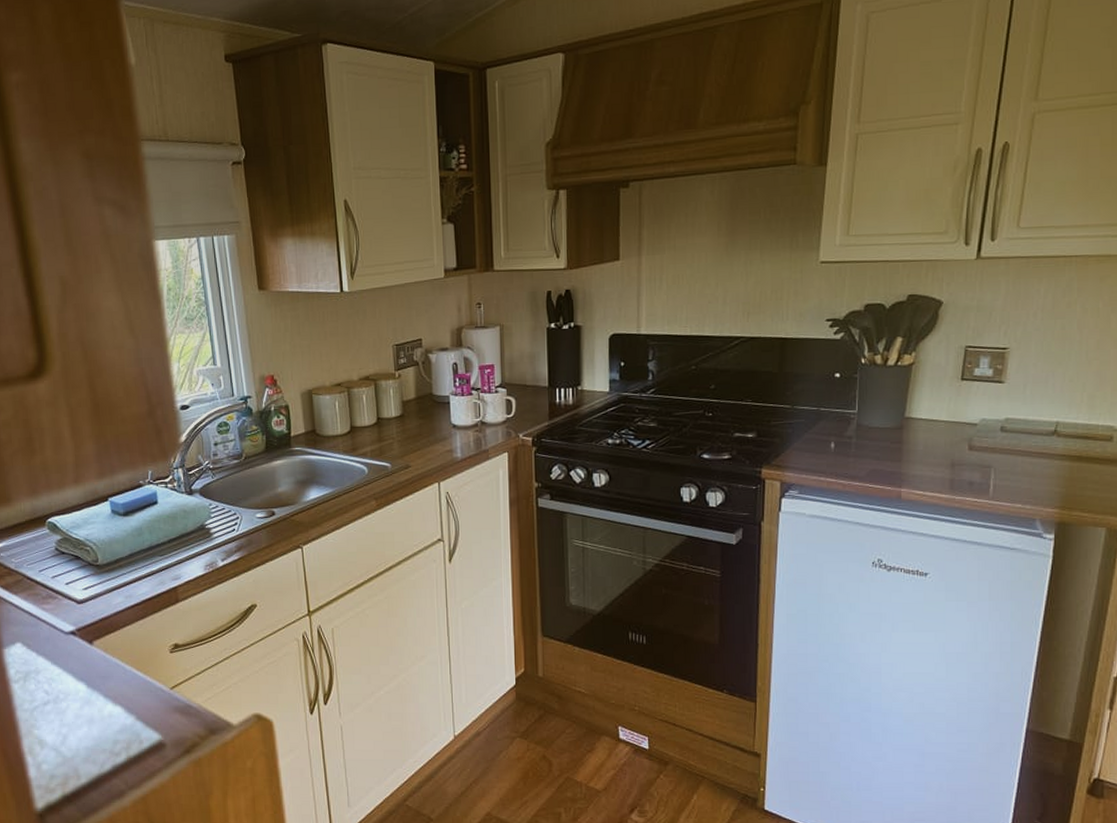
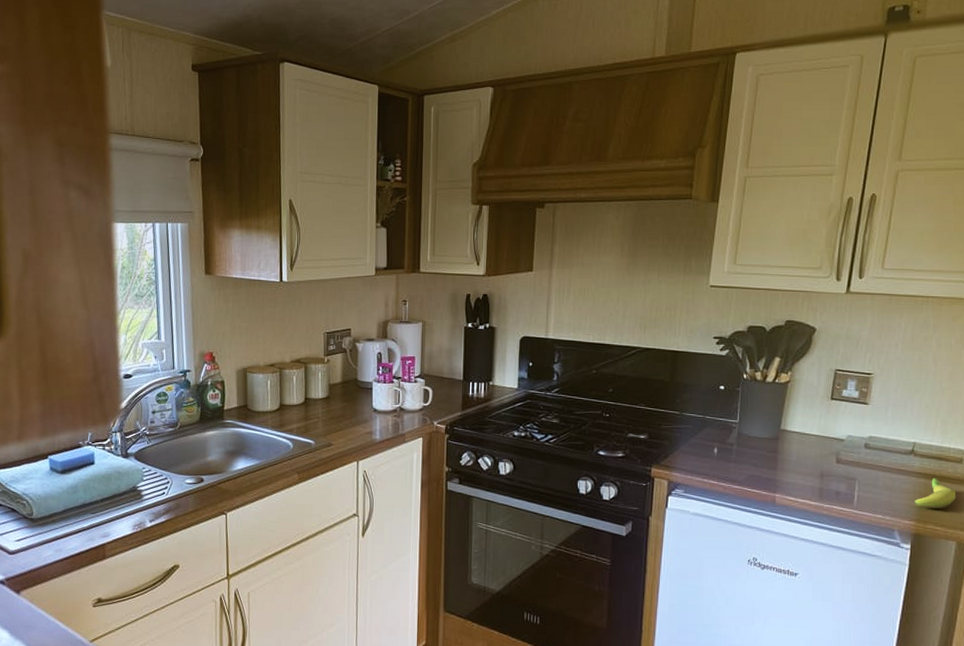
banana: none [1057,459,1106,492] -> present [914,478,957,507]

